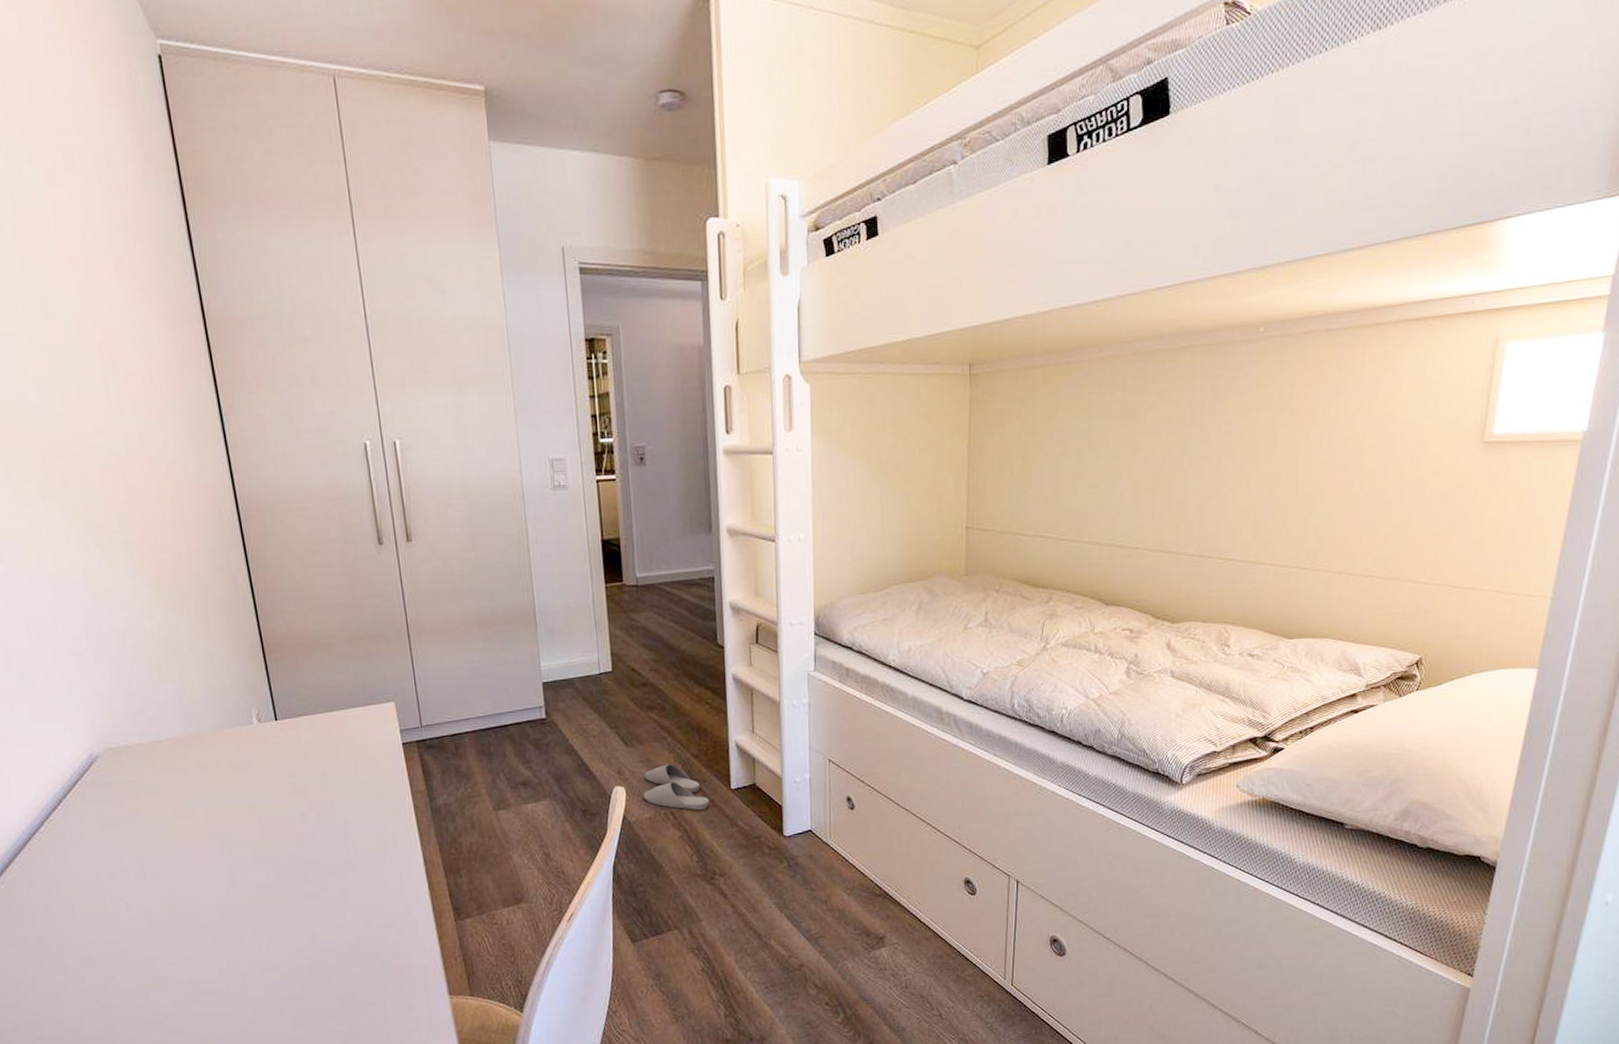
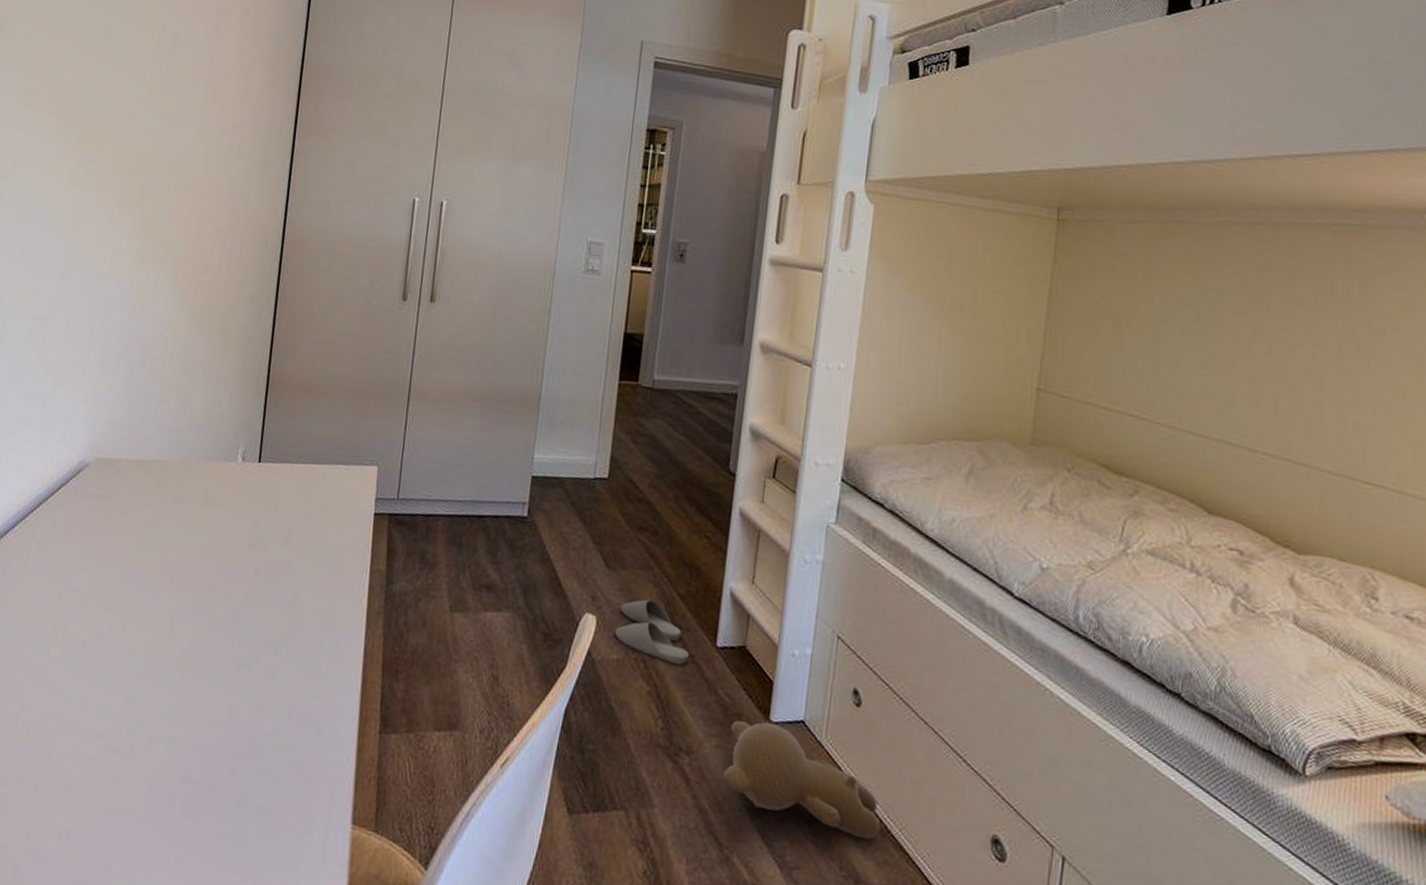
teddy bear: none [753,837,881,905] -> present [723,720,881,840]

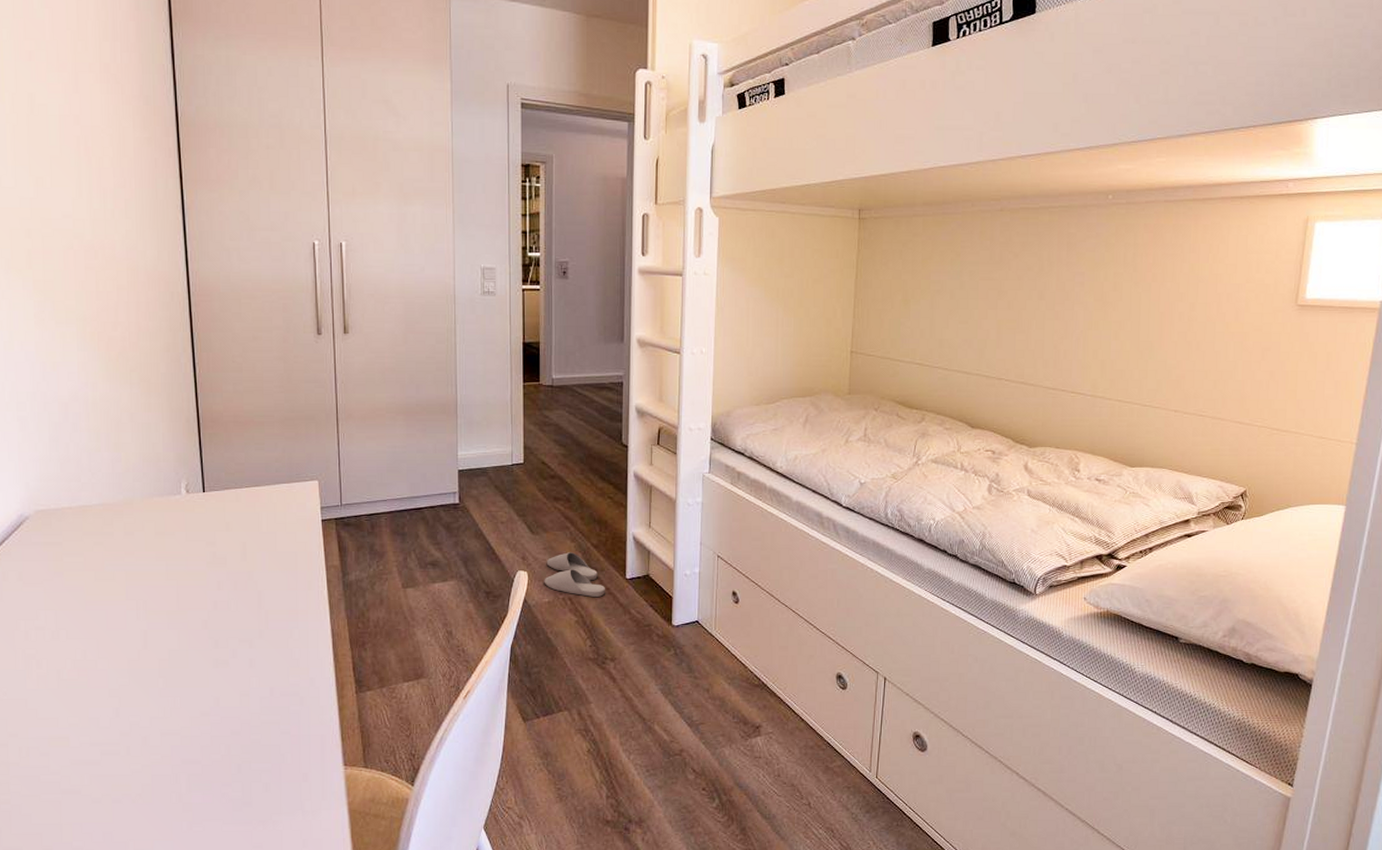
teddy bear: present [723,720,881,840] -> none [641,626,759,694]

